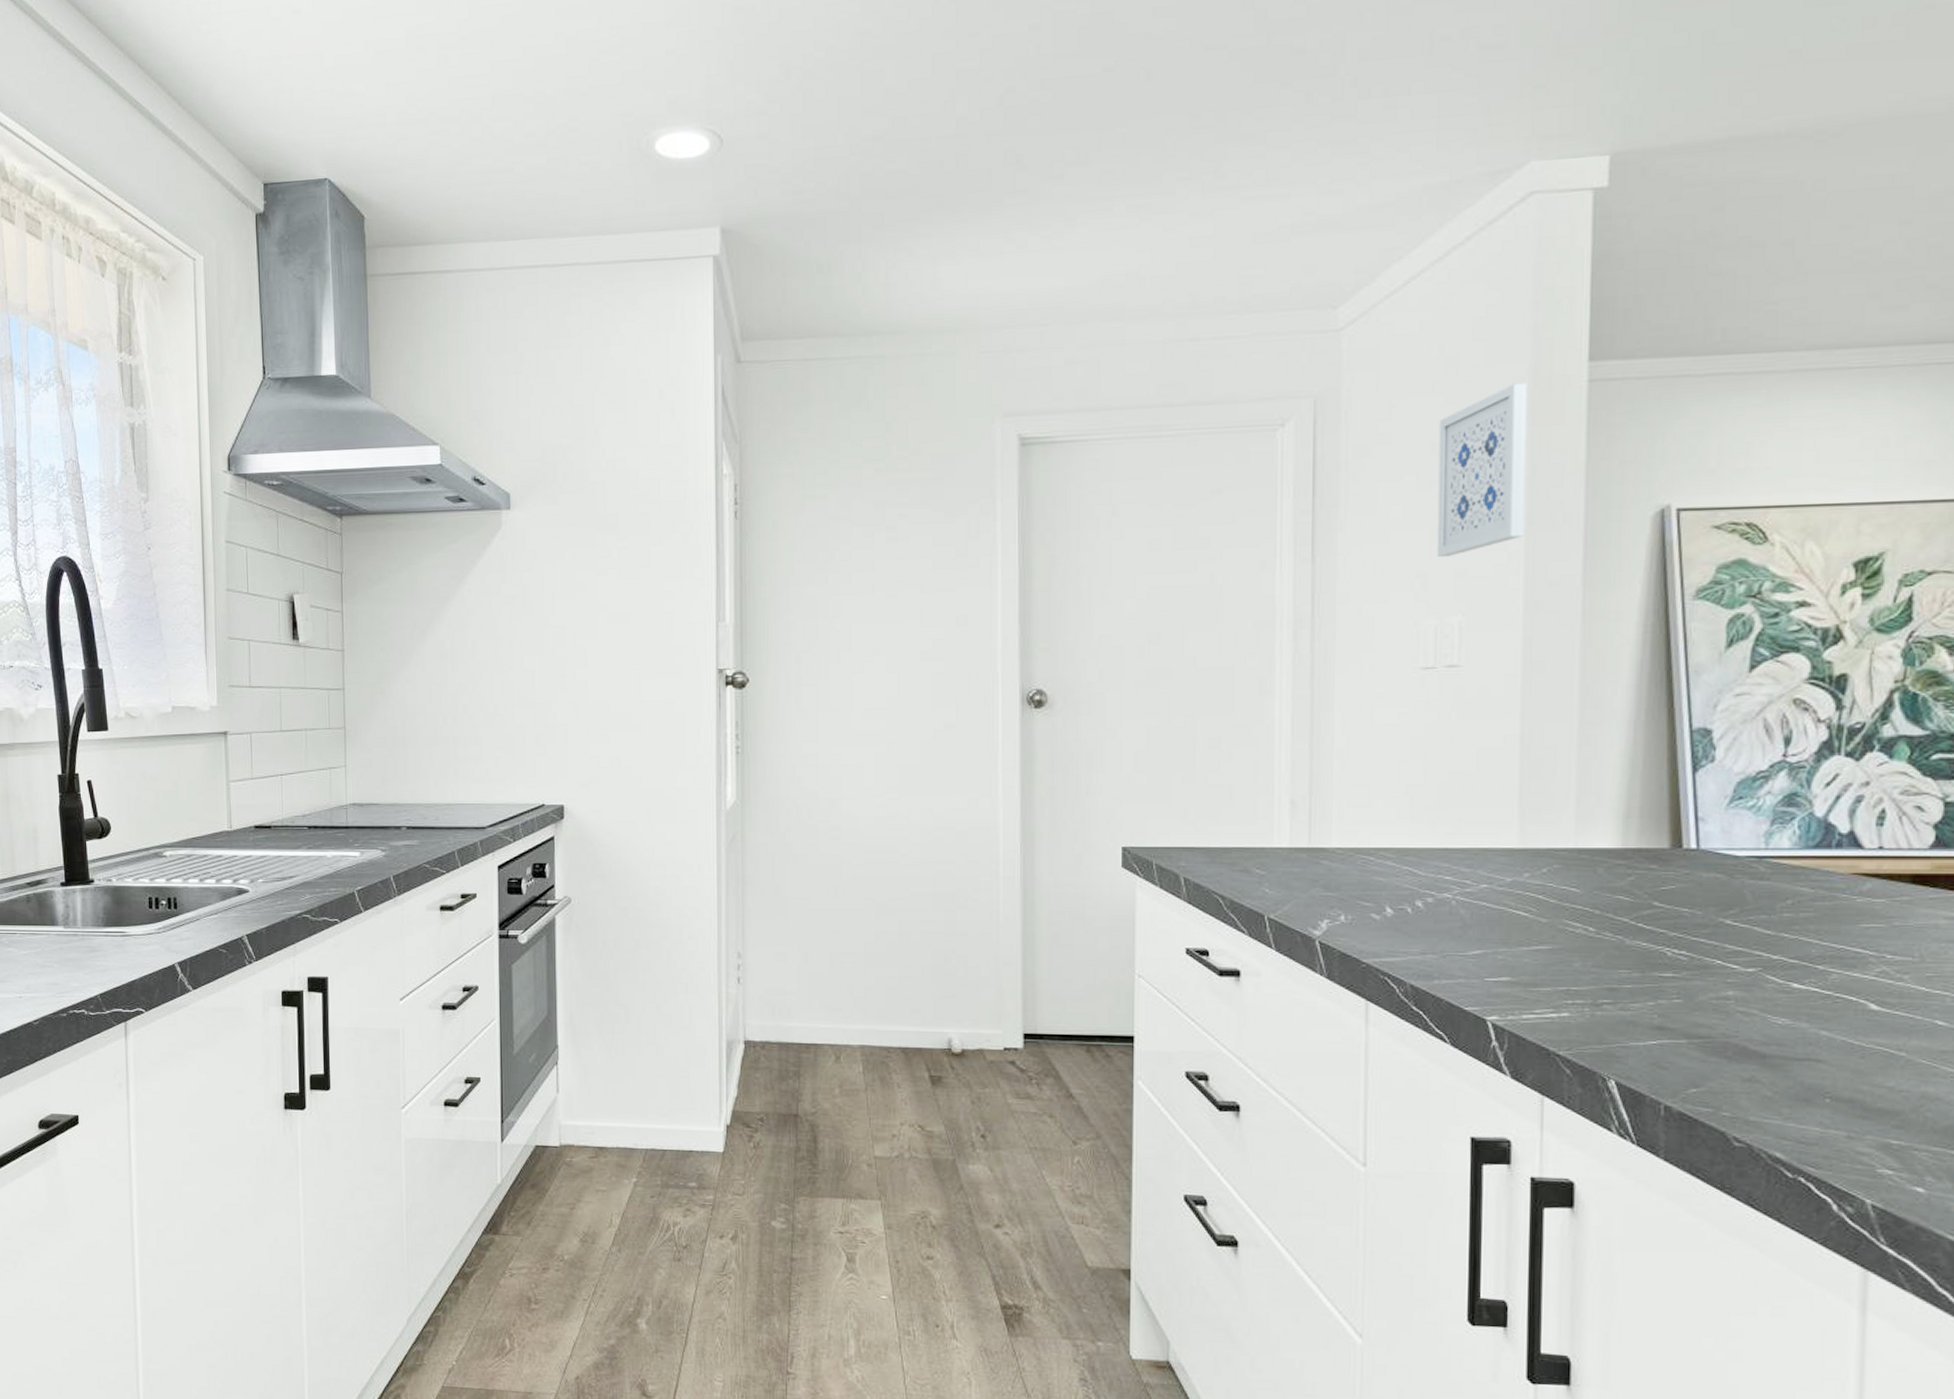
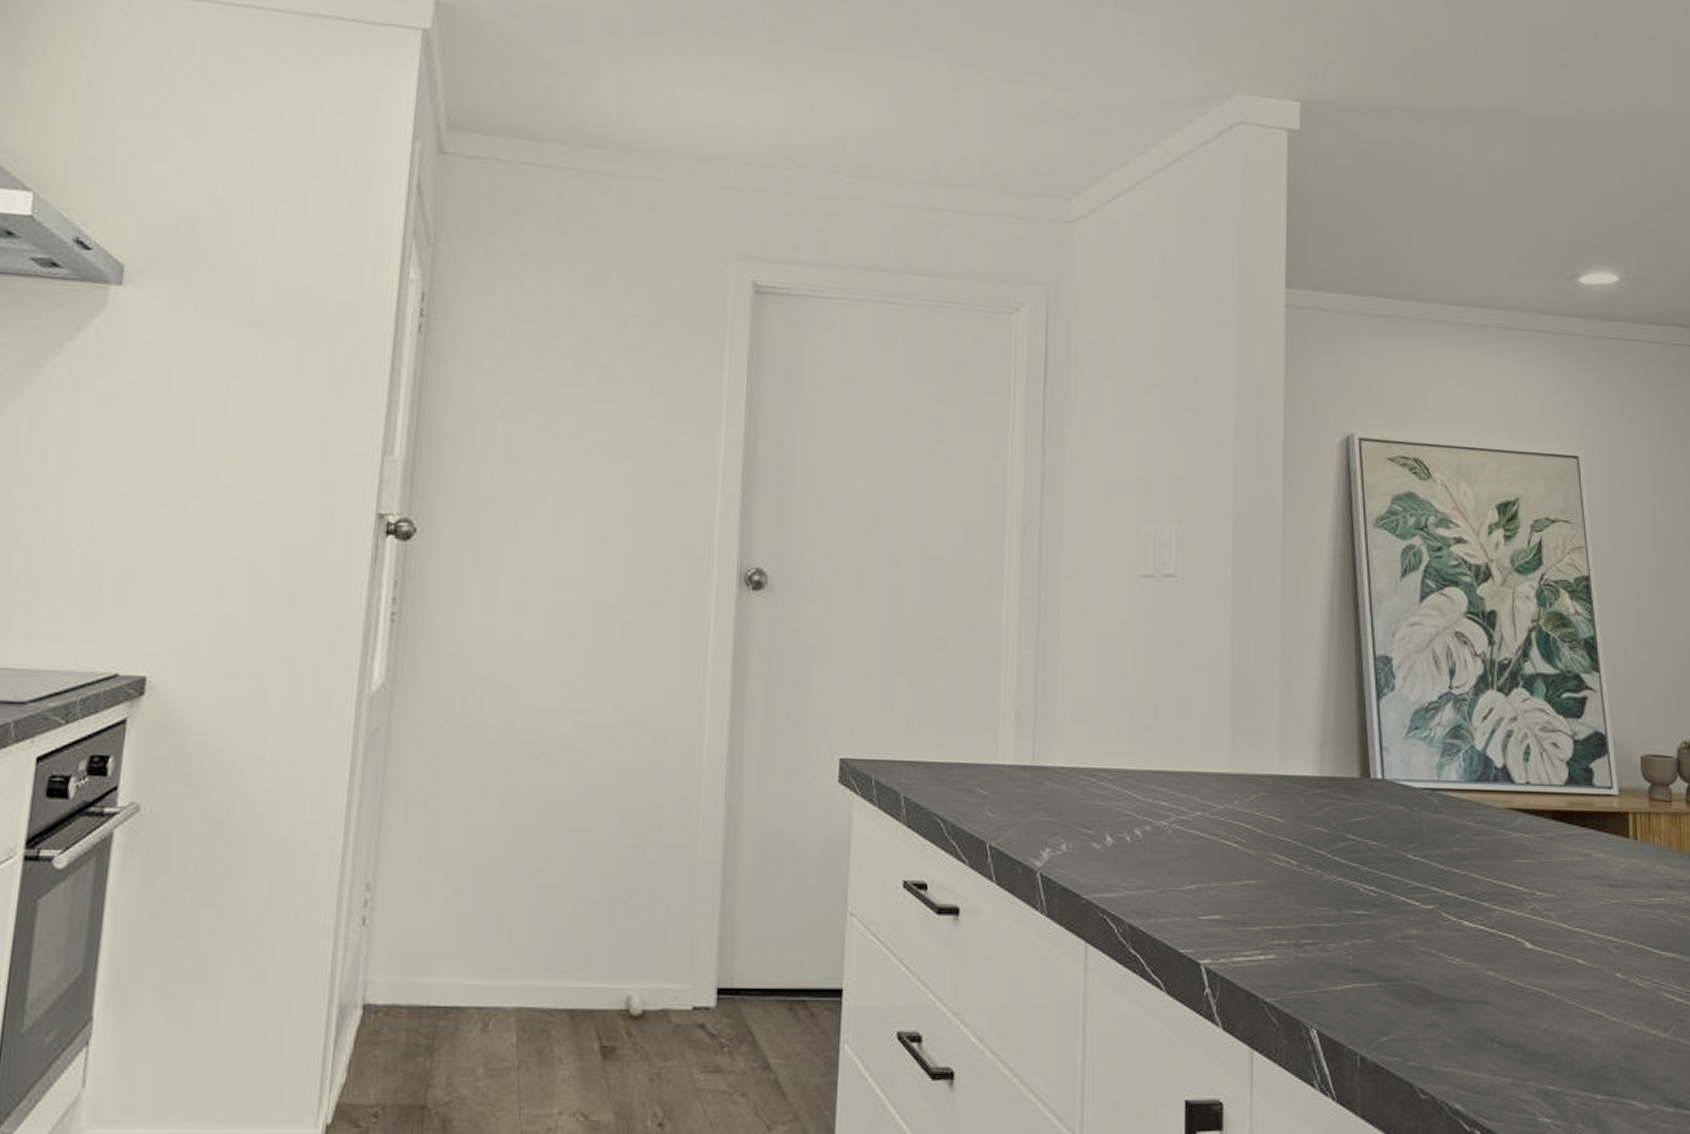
wall art: present [1436,383,1528,556] -> none [1156,299,1236,462]

